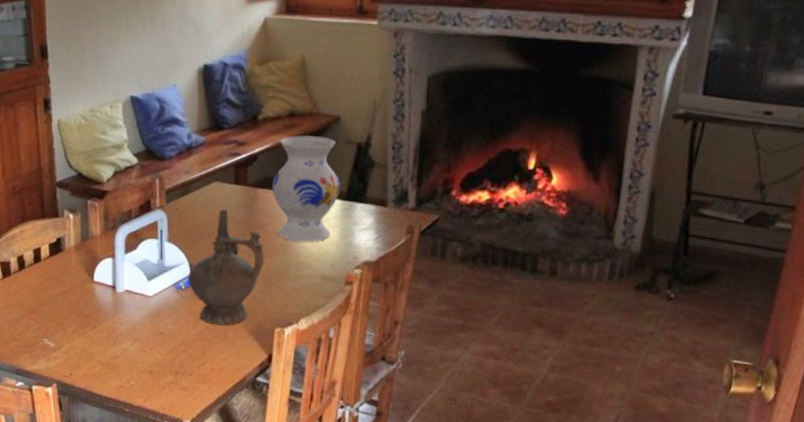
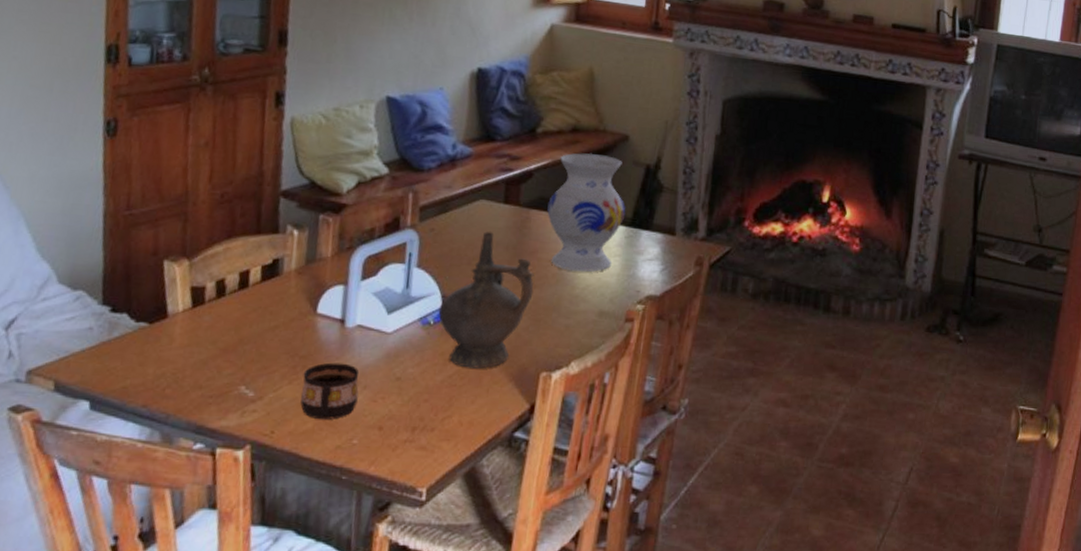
cup: none [89,320,131,365] -> present [300,362,360,420]

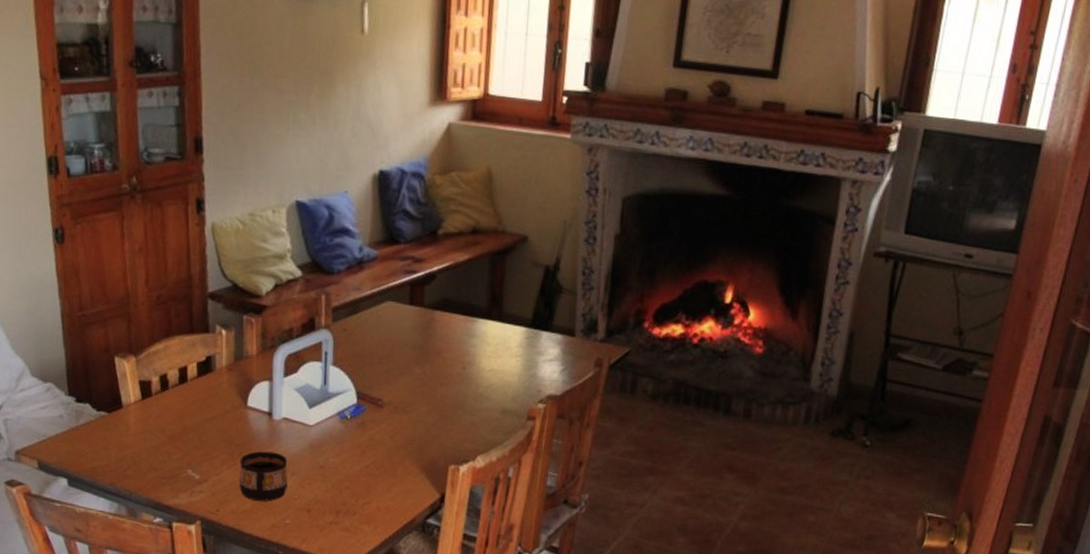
ceremonial vessel: present [438,232,534,369] -> none [354,332,440,460]
vase: present [547,153,625,272] -> none [450,254,525,372]

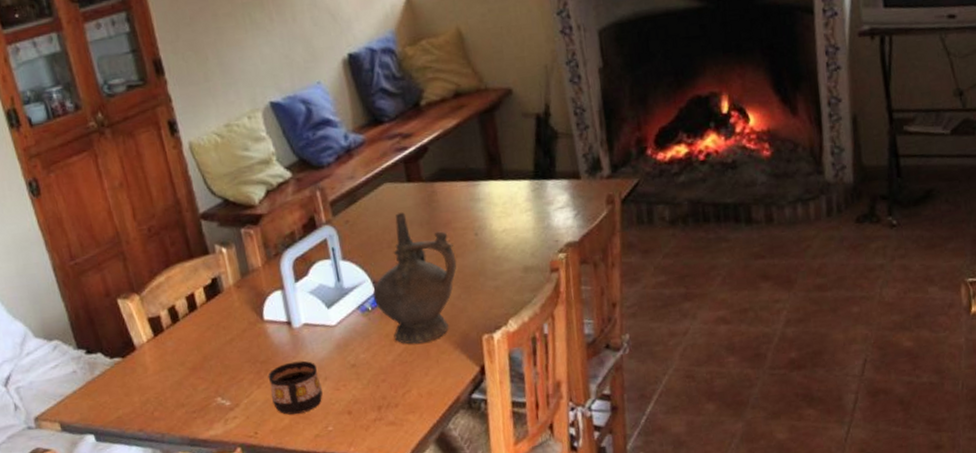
ceremonial vessel: none [354,332,440,460] -> present [373,212,457,344]

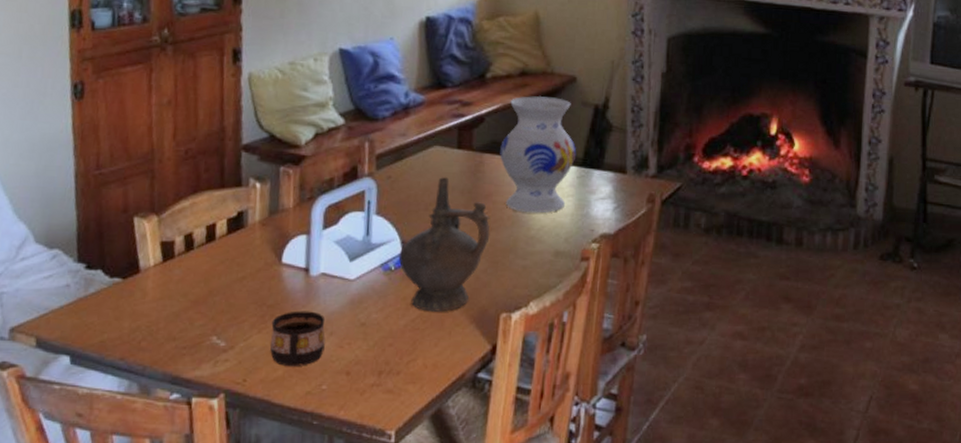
vase: none [449,113,526,235] -> present [500,96,576,213]

